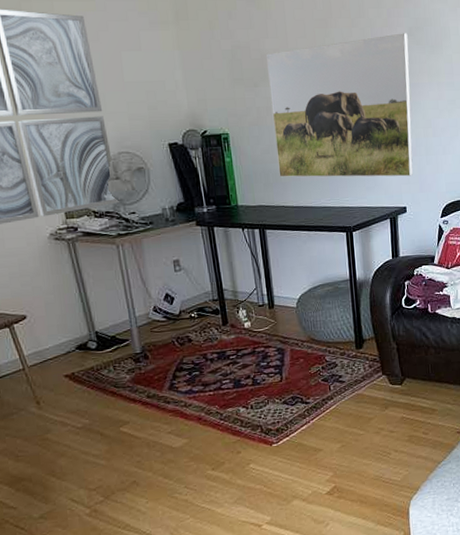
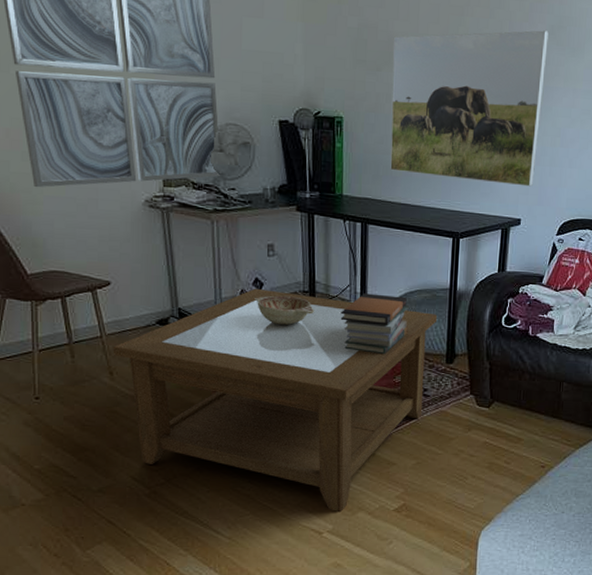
coffee table: none [36,303,342,504] -> present [113,288,437,513]
decorative bowl: none [167,306,226,335] -> present [254,295,314,325]
book stack: none [251,292,317,349] -> present [340,293,409,355]

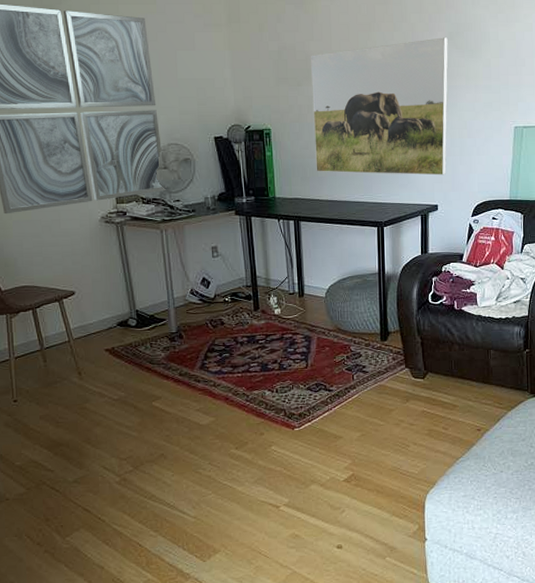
coffee table: present [113,288,437,513] -> none [80,286,369,486]
decorative bowl: present [254,295,314,325] -> none [203,291,257,318]
book stack: present [340,293,409,355] -> none [281,283,344,338]

